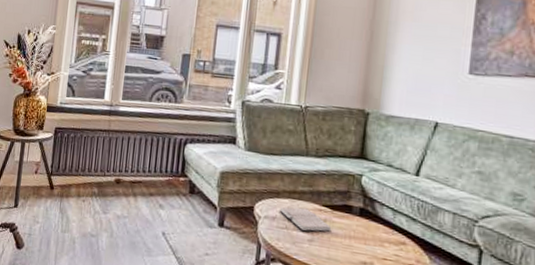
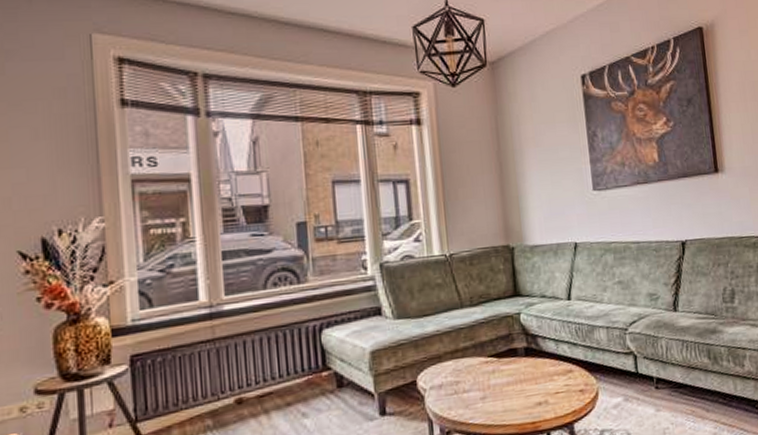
hardback book: present [280,207,332,233] -> none [445,365,502,391]

